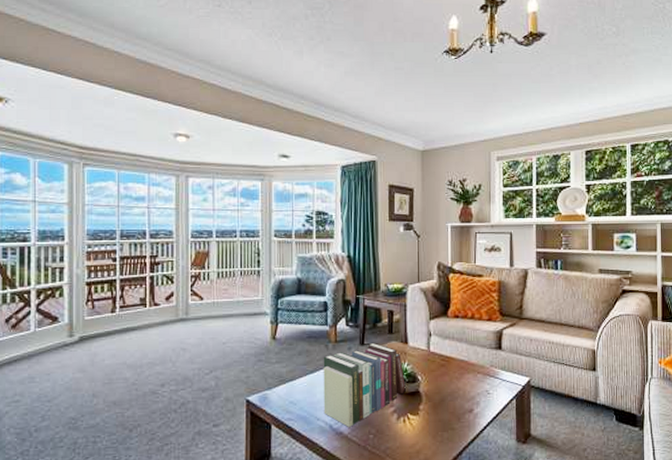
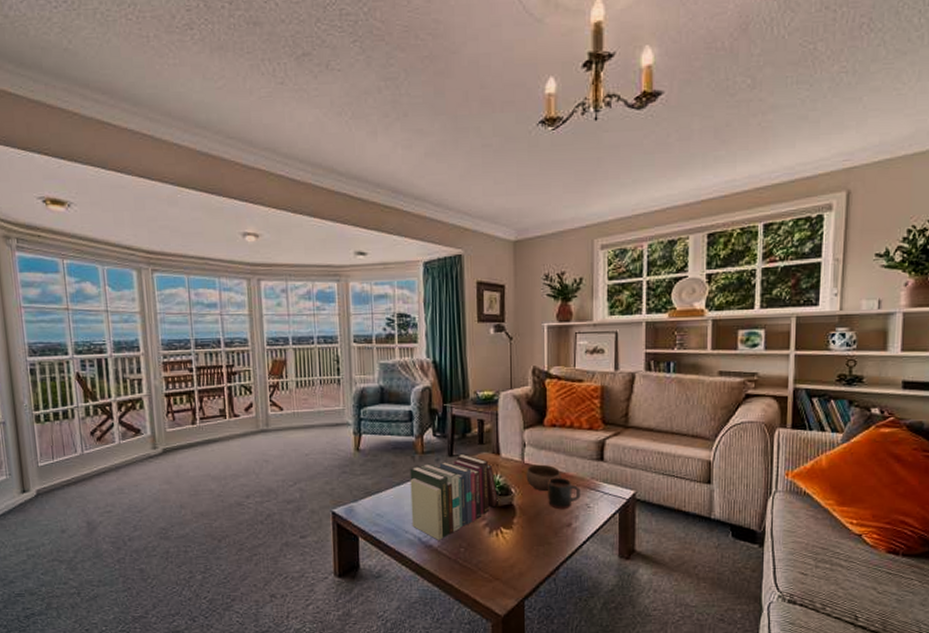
bowl: none [431,353,464,379] -> present [526,464,561,492]
mug: none [451,365,481,395] -> present [548,477,581,509]

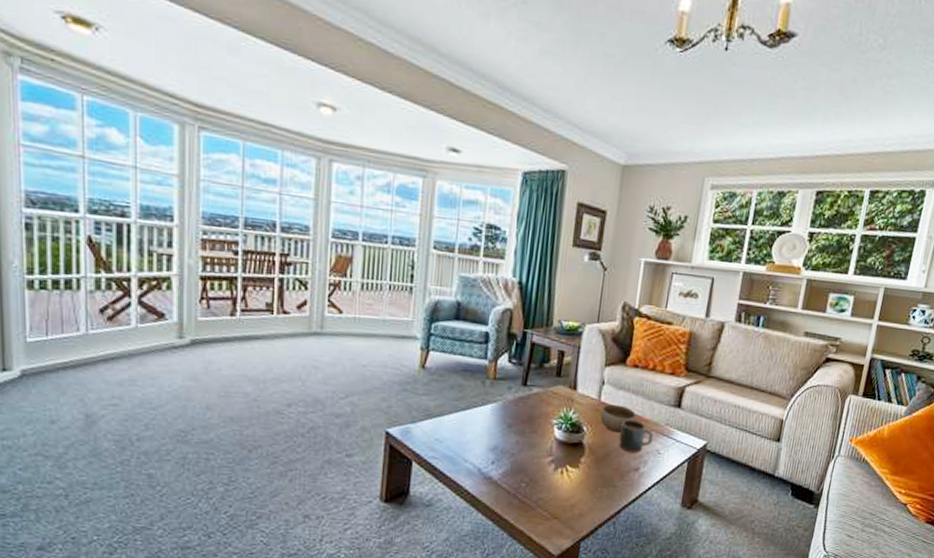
books: present [409,453,498,540] -> none [472,384,569,473]

